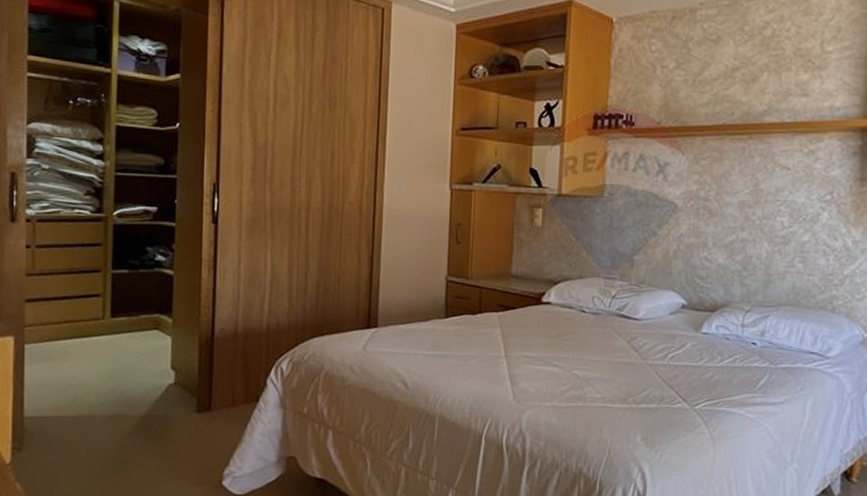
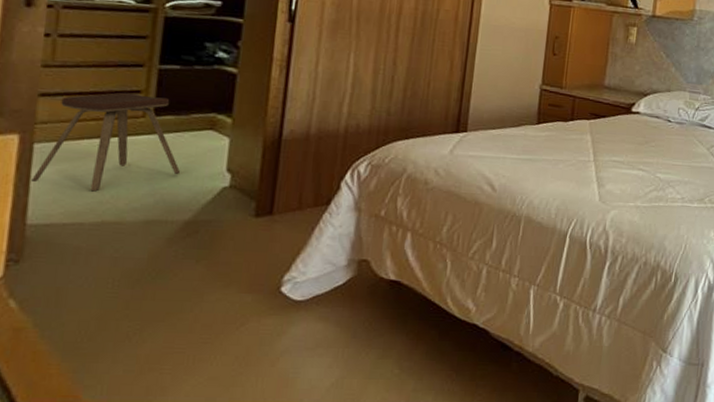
music stool: none [25,296,135,388] -> present [32,92,181,192]

